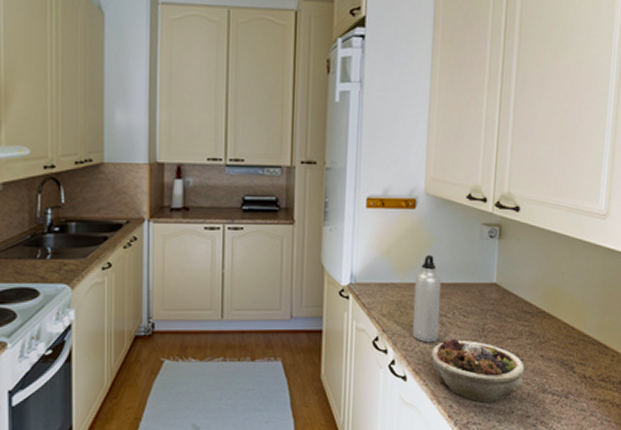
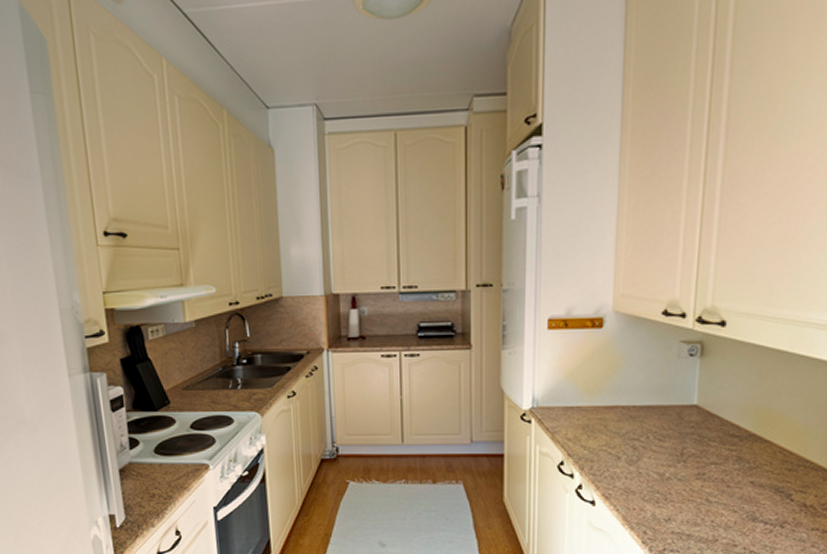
water bottle: present [412,255,441,343] -> none [600,377,633,468]
succulent planter: present [431,338,525,403] -> none [622,463,731,530]

